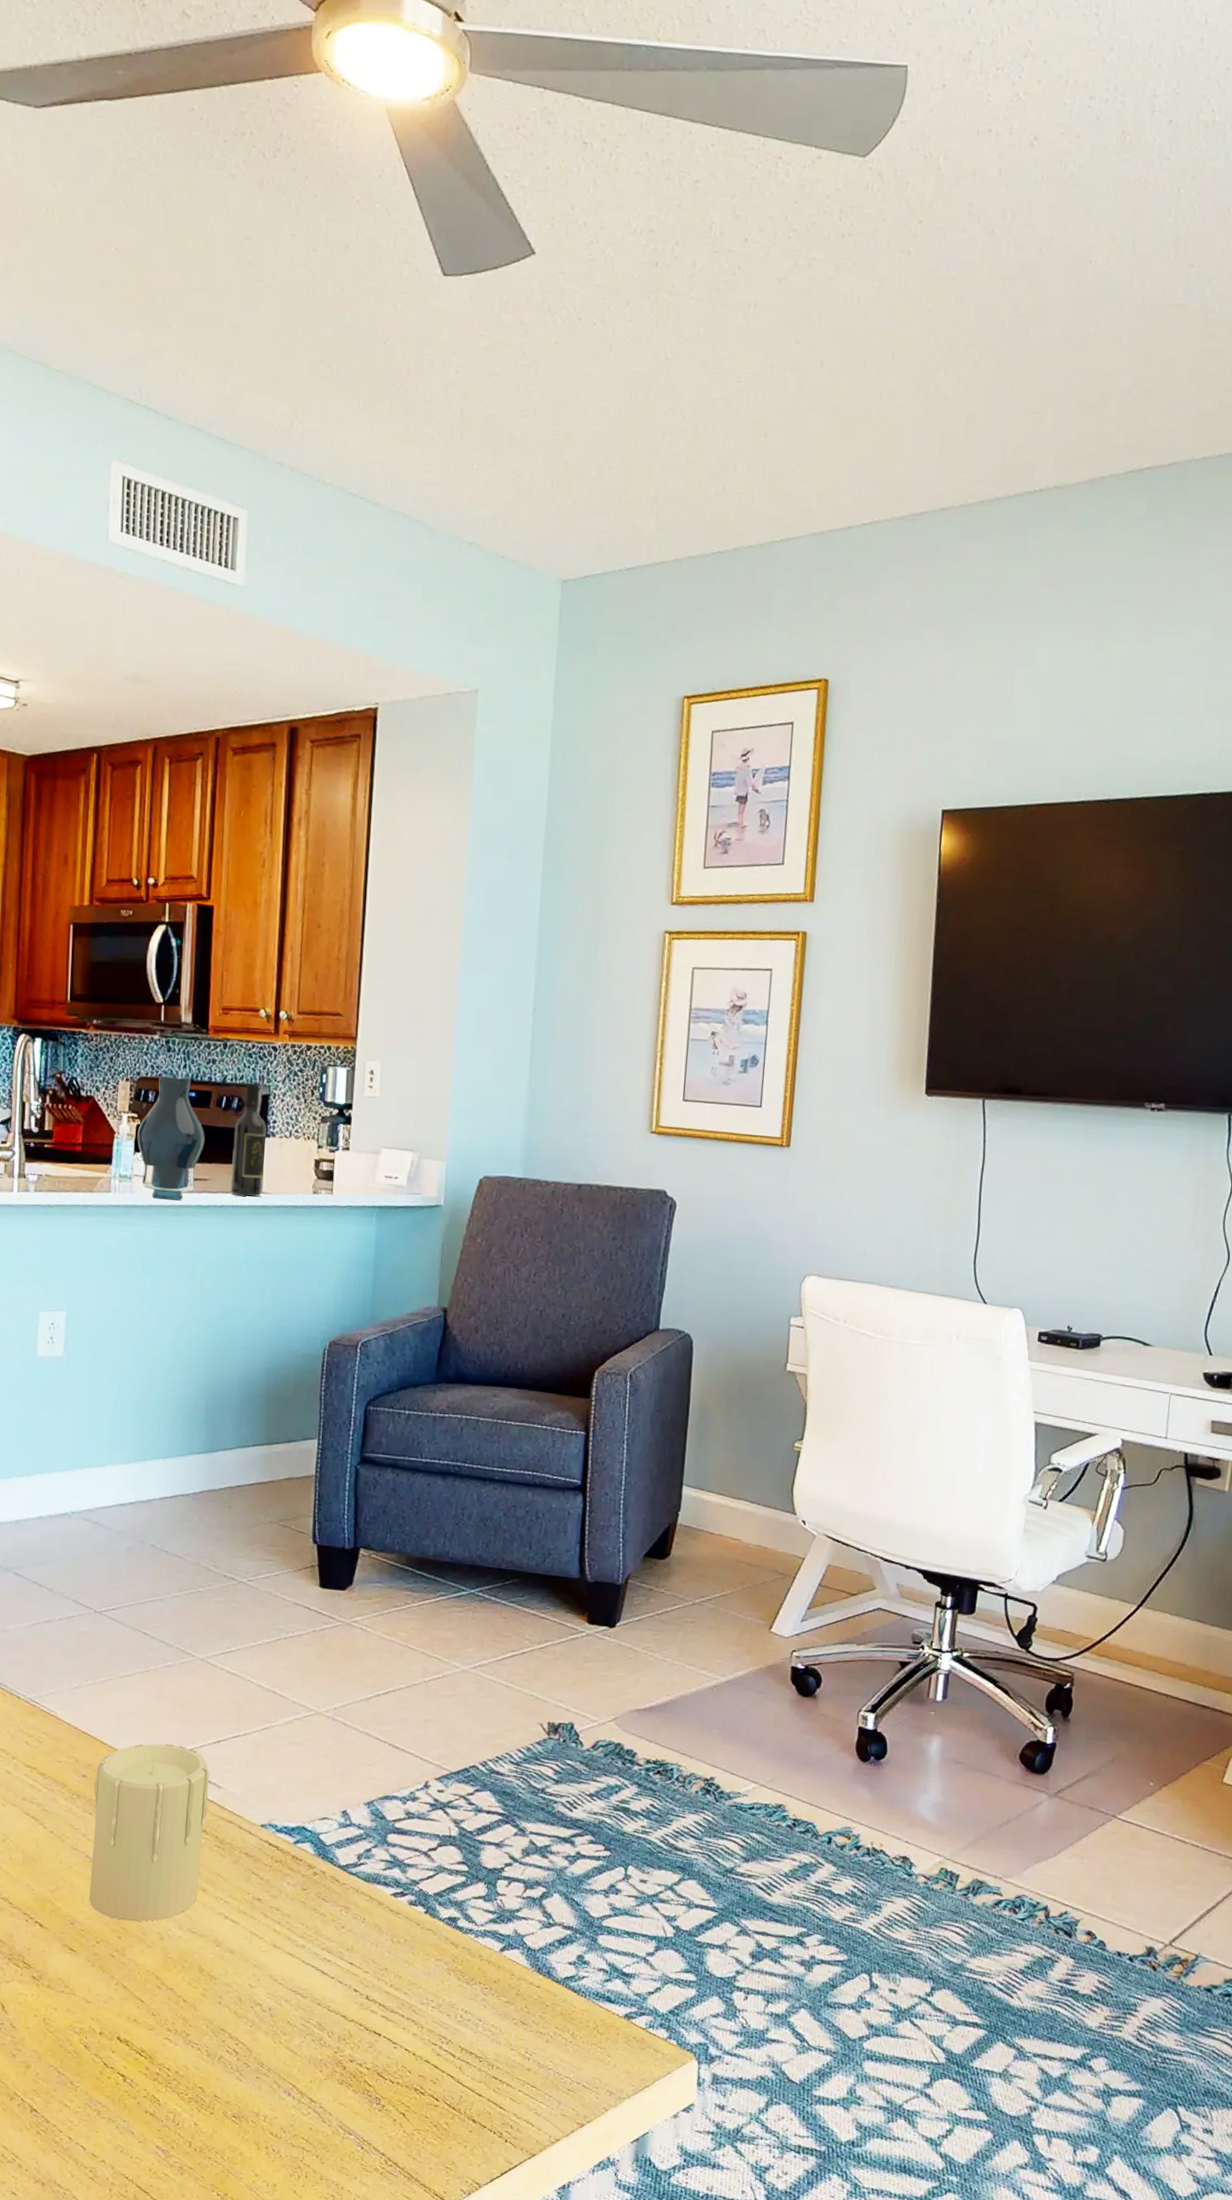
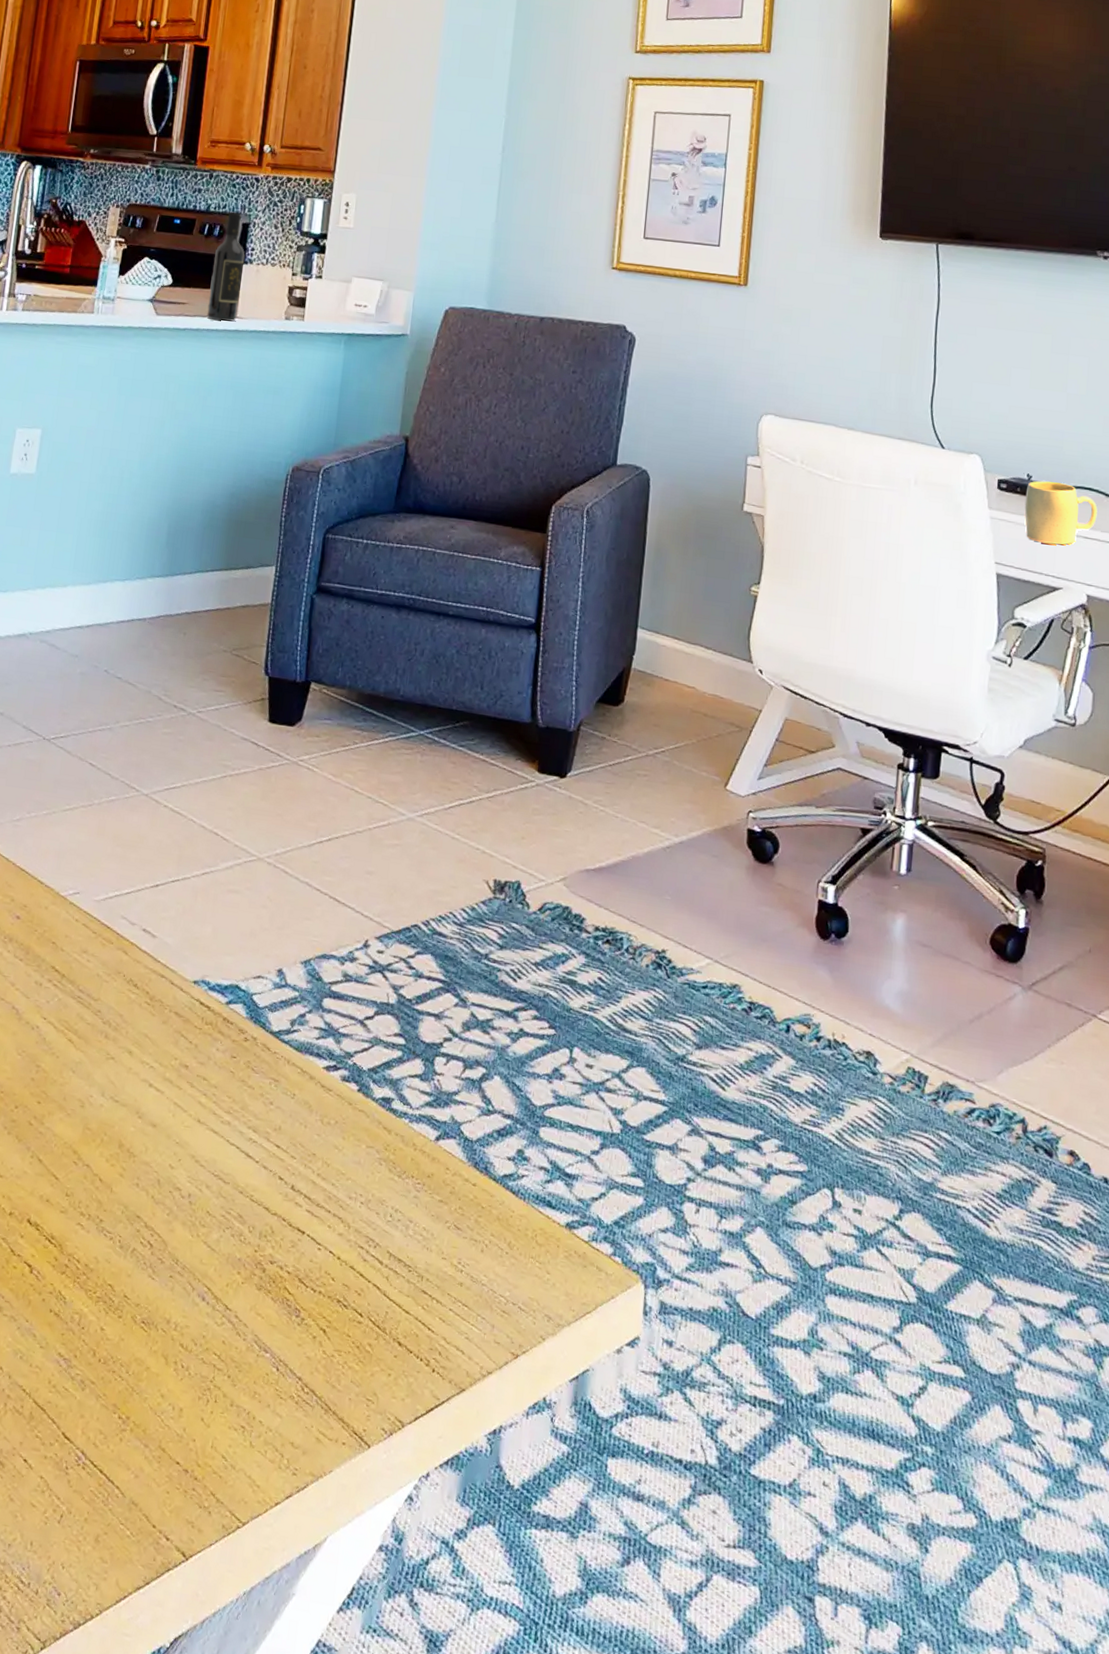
candle: present [89,1743,210,1922] -> none [11,884,146,1086]
vase: present [137,1077,205,1201] -> none [122,204,187,323]
mug: none [1063,1332,1135,1393] -> present [1024,480,1098,545]

